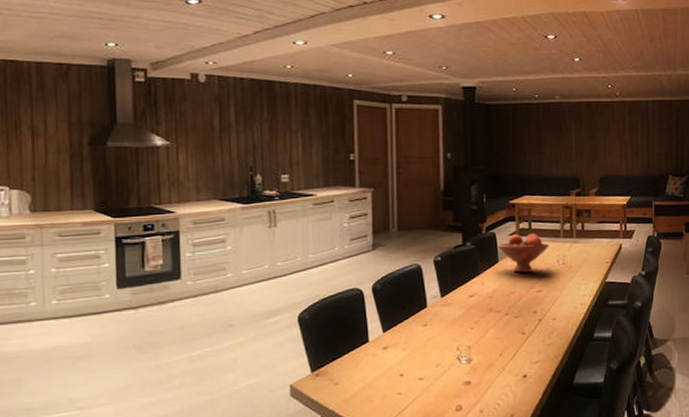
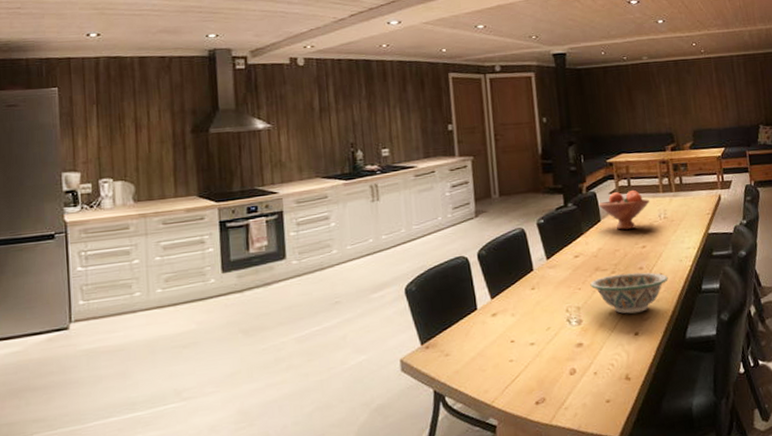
decorative bowl: none [482,316,561,356] -> present [590,272,668,314]

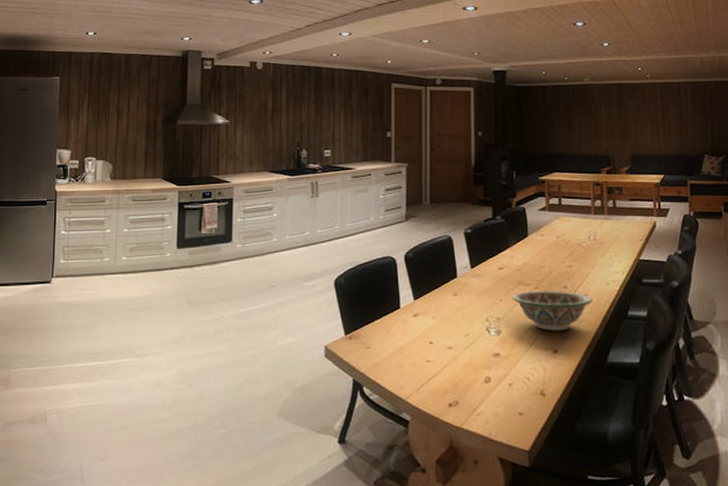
fruit bowl: present [598,190,650,230] -> none [527,210,580,247]

